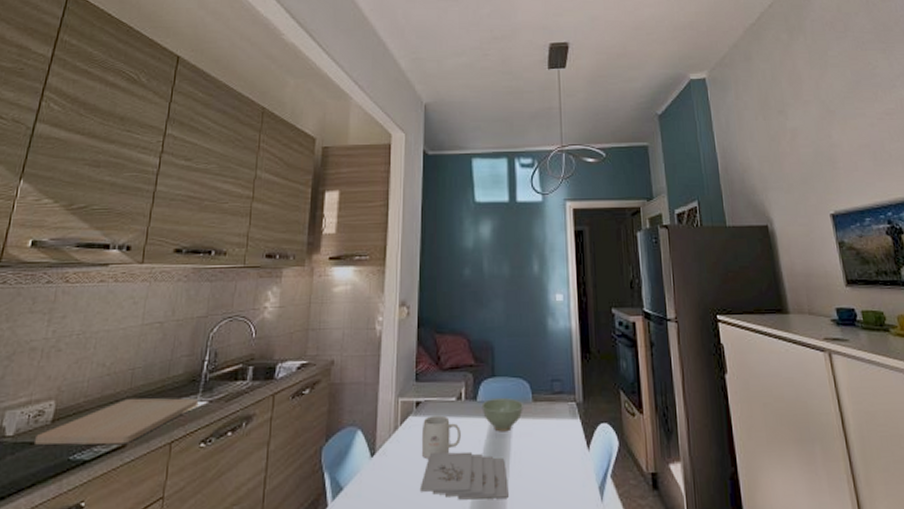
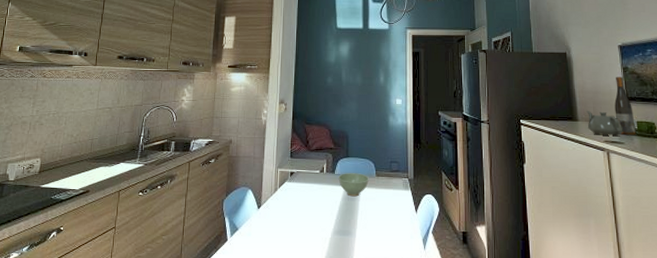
cutting board: present [35,398,199,446] -> none [28,159,138,190]
placemat: present [419,451,509,500] -> none [292,208,356,242]
mug: present [421,415,461,460] -> none [294,182,323,213]
teapot: none [799,299,846,333] -> present [587,111,623,137]
wine bottle: none [831,253,863,330] -> present [614,76,637,136]

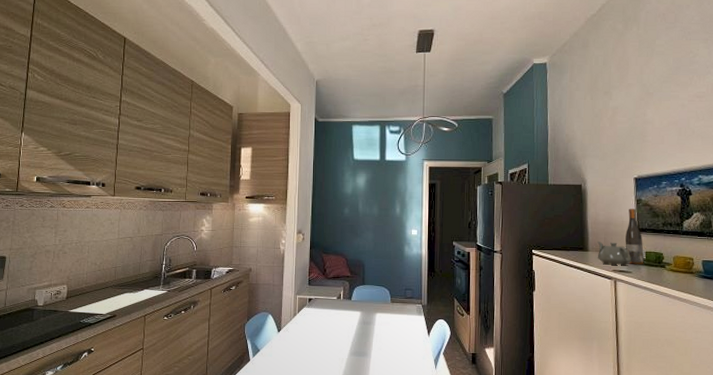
bowl: present [338,173,369,197] -> none [355,299,384,321]

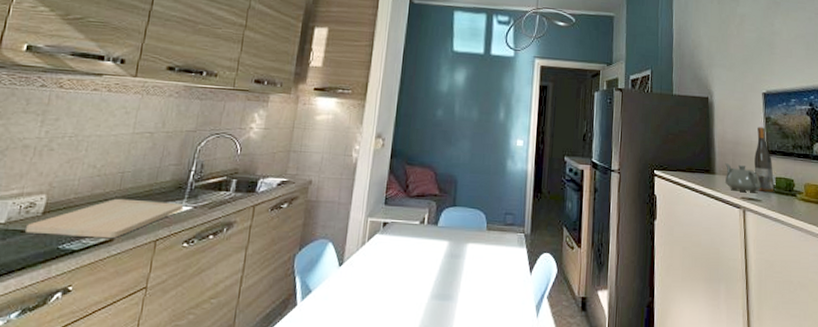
cutting board: none [57,286,161,315] -> present [25,198,184,239]

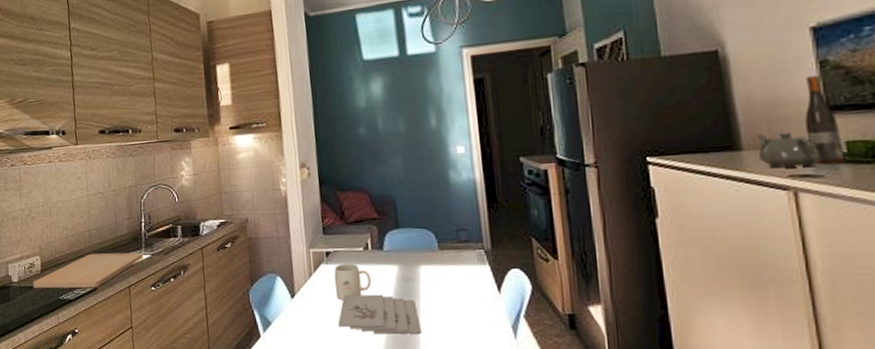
placemat: none [380,267,458,309] -> present [337,294,421,334]
mug: none [384,235,421,272] -> present [334,263,371,301]

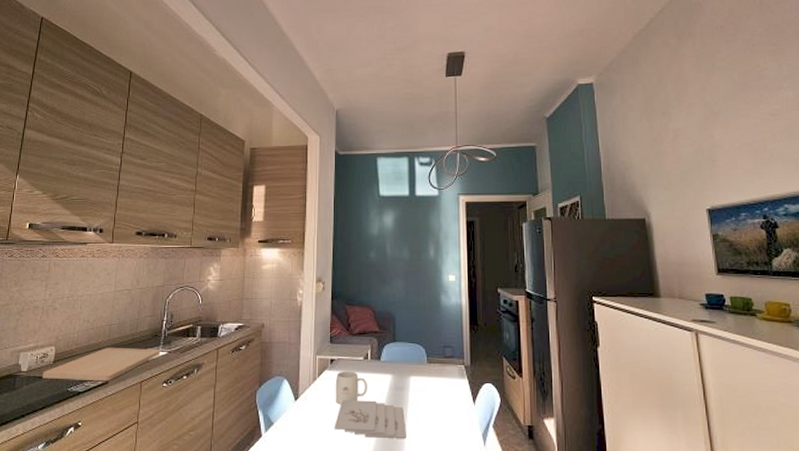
teapot: present [756,131,822,169] -> none [670,285,714,315]
wine bottle: present [805,75,846,165] -> none [703,245,730,314]

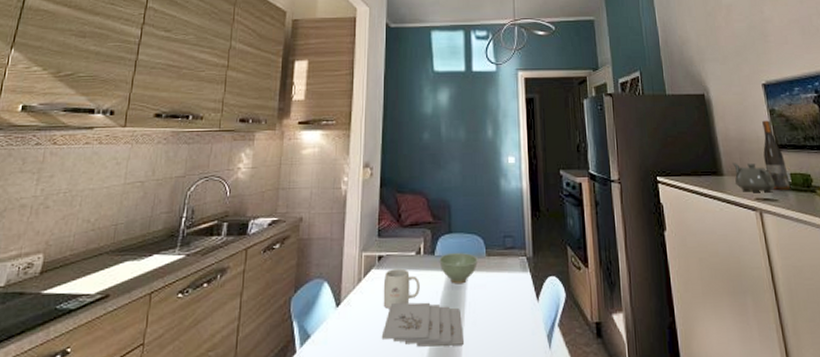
cutting board: present [43,347,161,382] -> none [24,251,177,296]
bowl: none [384,360,419,387] -> present [439,253,478,284]
teapot: none [670,285,714,315] -> present [732,162,776,193]
wine bottle: none [703,245,730,314] -> present [762,120,791,191]

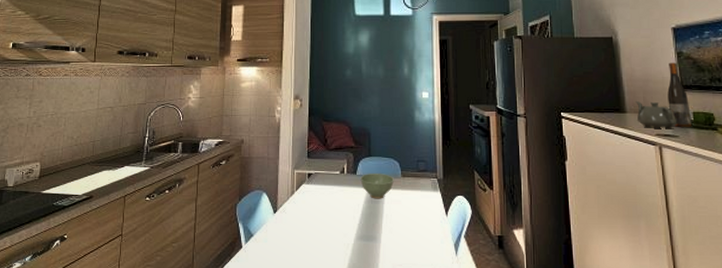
placemat: present [381,302,464,347] -> none [311,212,381,248]
mug: present [383,268,420,310] -> none [312,184,344,217]

